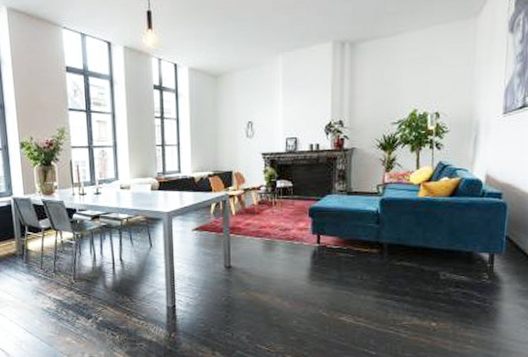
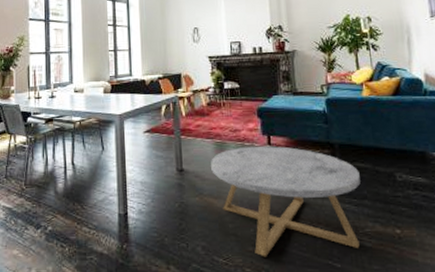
coffee table: none [259,245,405,346] -> present [211,146,361,257]

